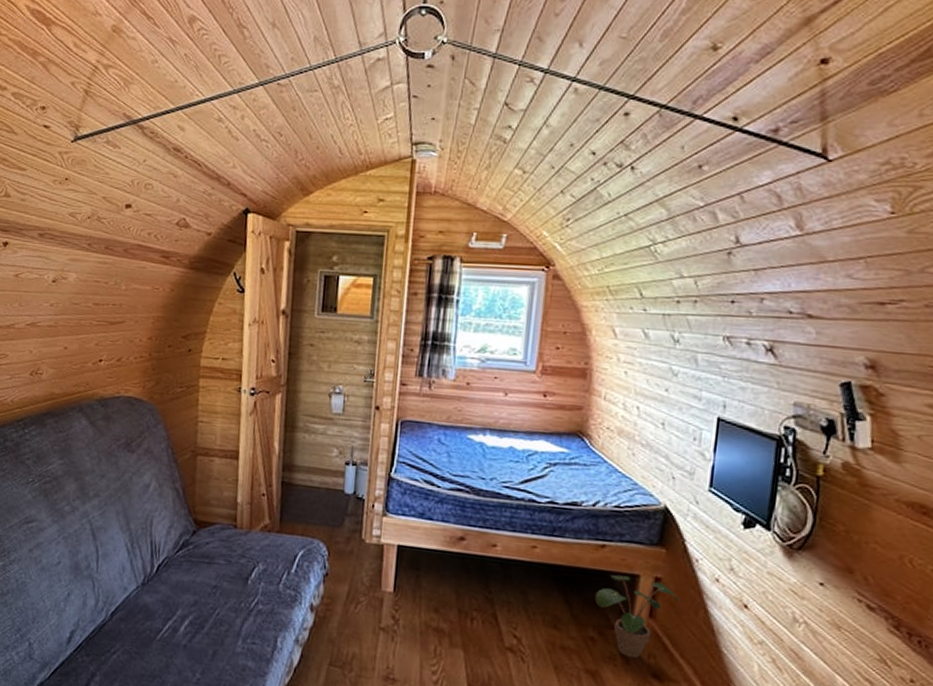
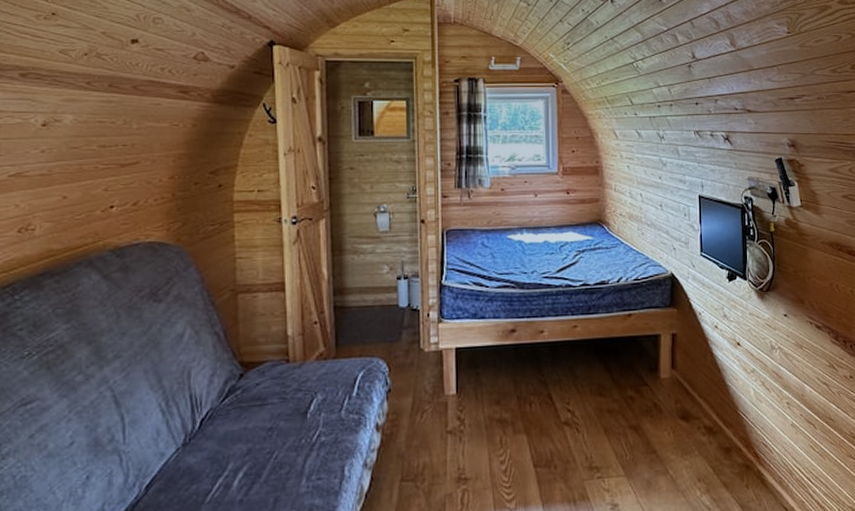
potted plant: present [595,575,680,659] -> none [629,337,692,407]

